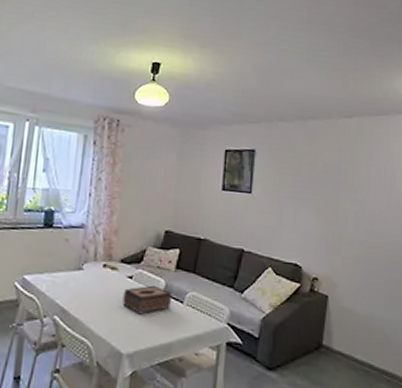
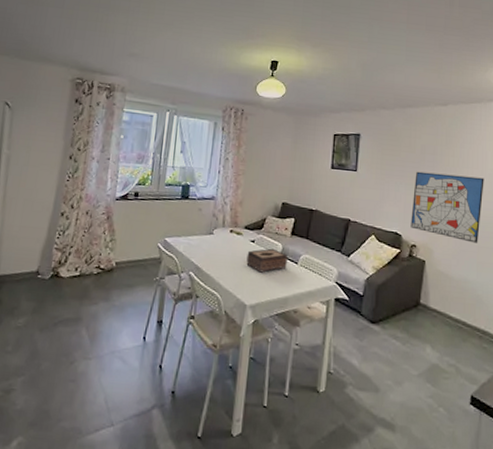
wall art: none [312,193,392,275] -> present [410,171,484,243]

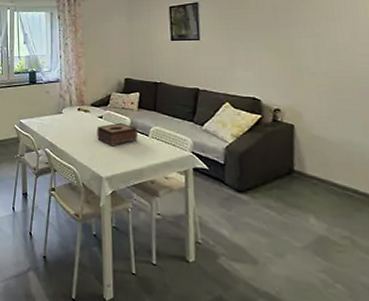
wall art: present [410,171,484,243] -> none [268,29,361,102]

